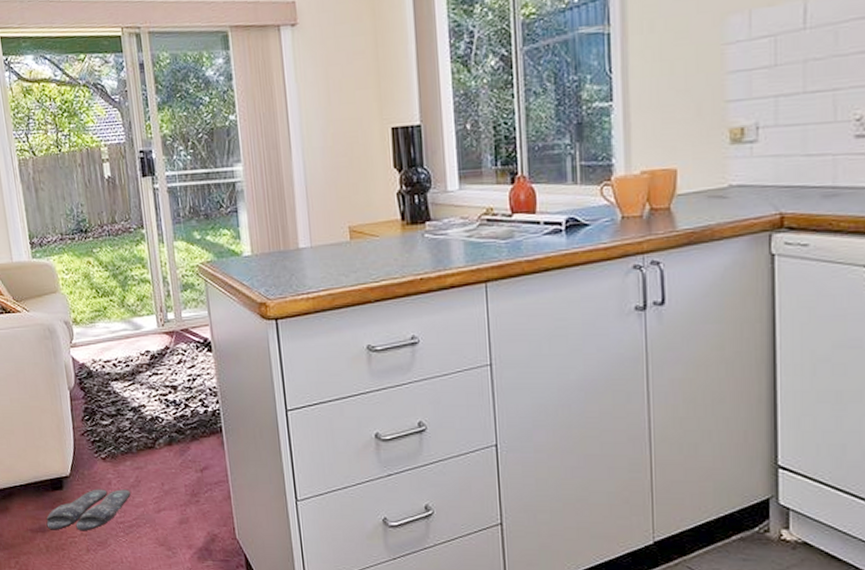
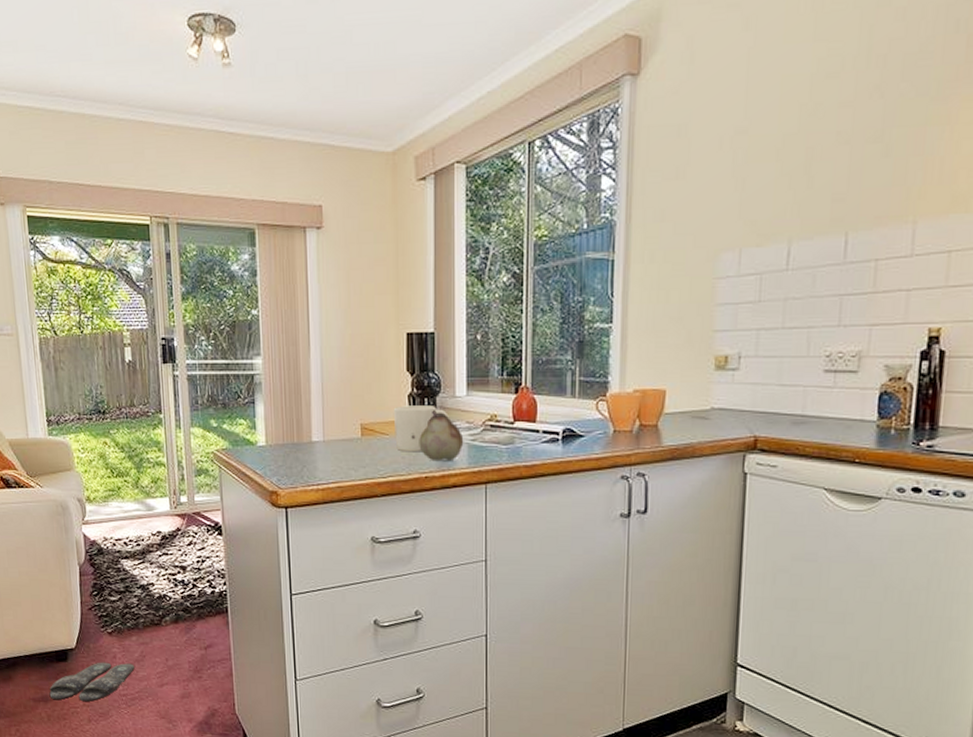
mug: none [382,202,442,254] -> present [393,405,449,452]
fruit: none [411,207,460,262] -> present [419,410,464,462]

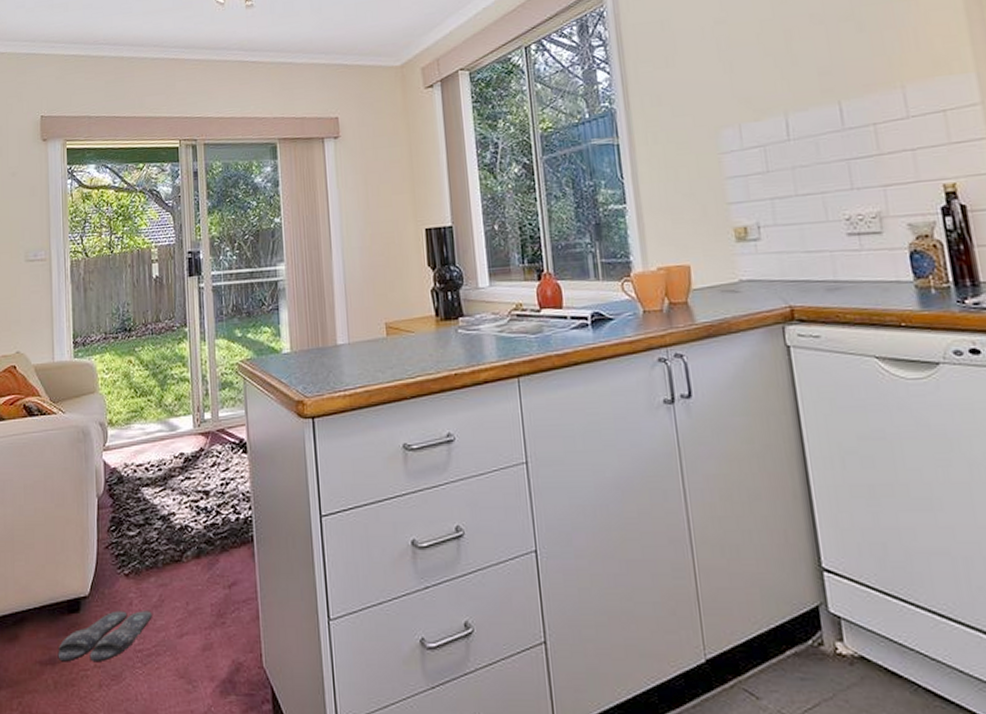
mug: present [393,405,449,452] -> none [417,299,474,349]
fruit: present [419,410,464,462] -> none [445,303,492,357]

